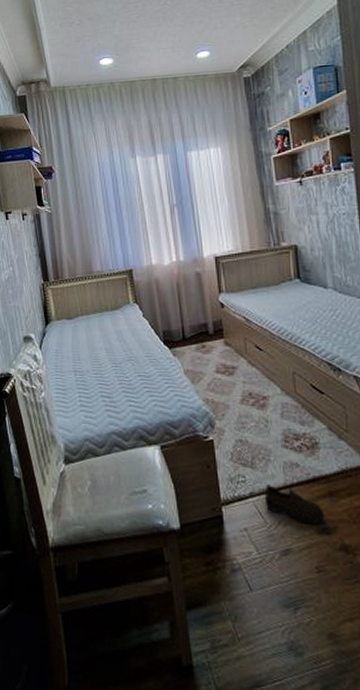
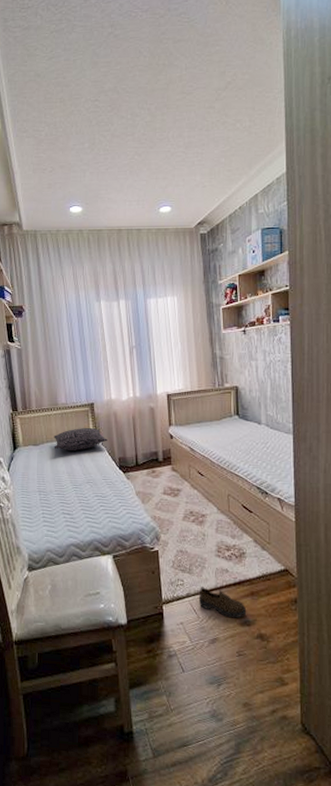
pillow: none [89,297,150,324] -> present [54,427,108,451]

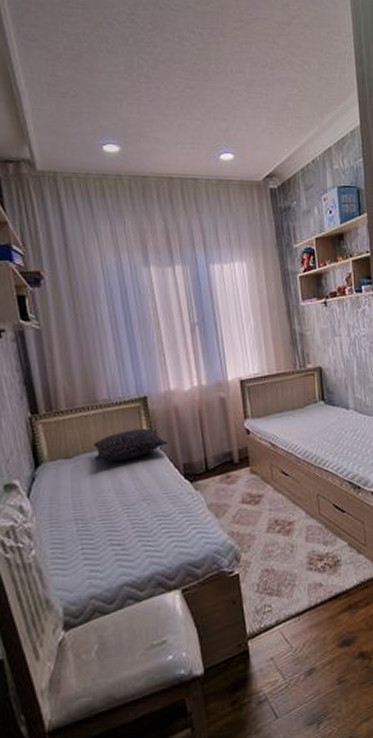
shoe: present [198,587,247,618] -> none [290,608,346,641]

